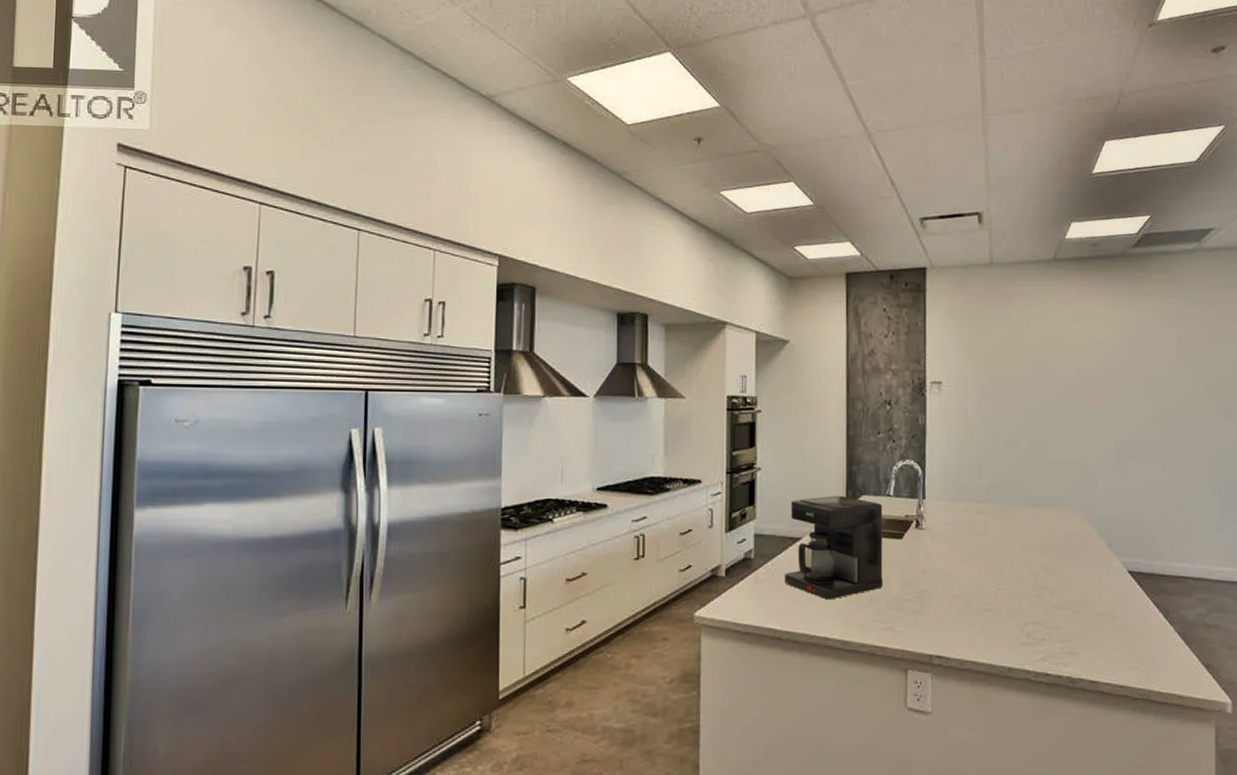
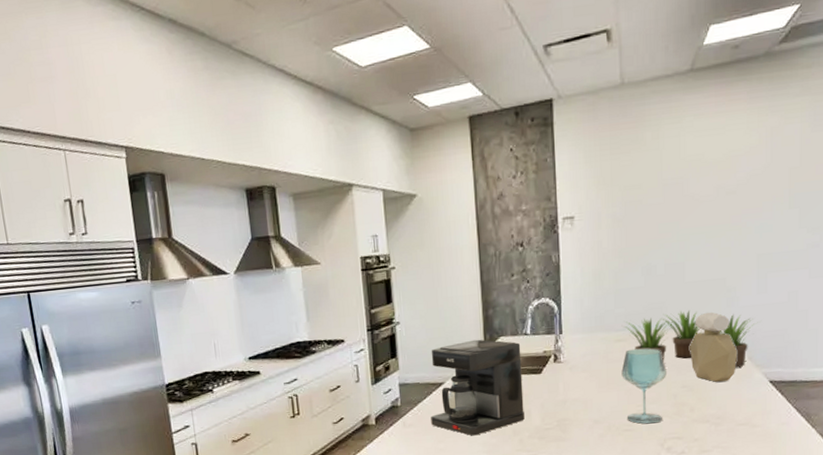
wine glass: none [983,523,1027,605] -> present [621,348,666,424]
plant: none [987,489,1113,554] -> present [624,310,754,368]
perfume bottle: none [1051,493,1097,566] -> present [690,311,738,382]

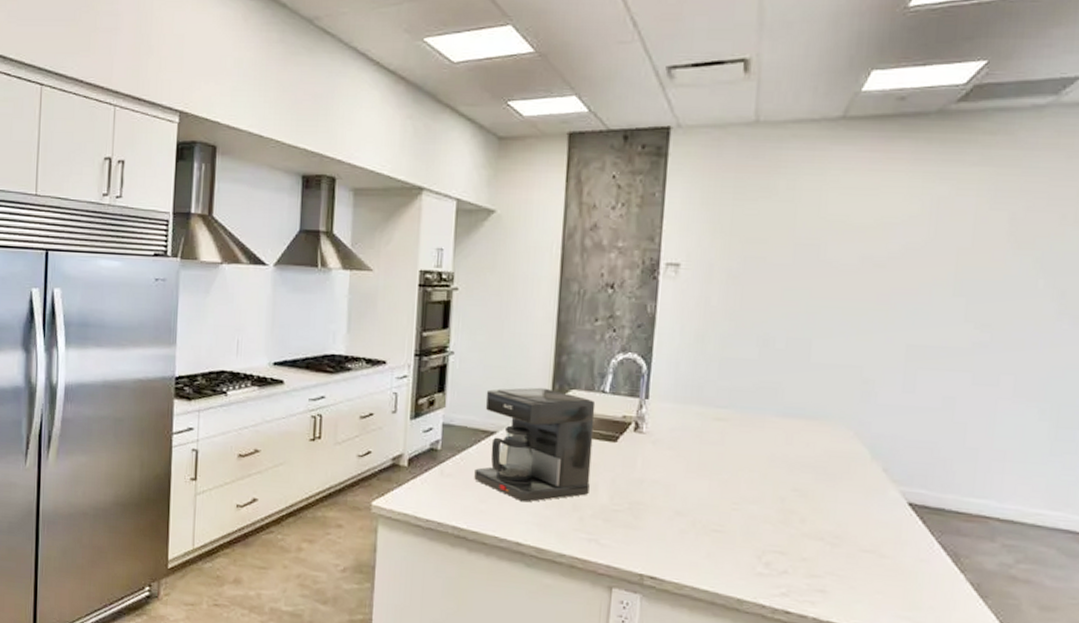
wine glass: present [621,348,666,424] -> none [717,432,775,529]
plant: present [624,310,754,368] -> none [726,397,895,480]
perfume bottle: present [690,311,738,382] -> none [807,404,870,493]

